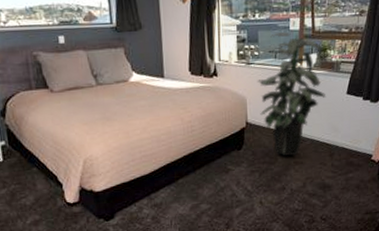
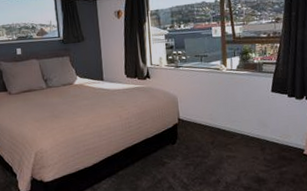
indoor plant: present [258,32,327,157] -> none [186,39,252,151]

